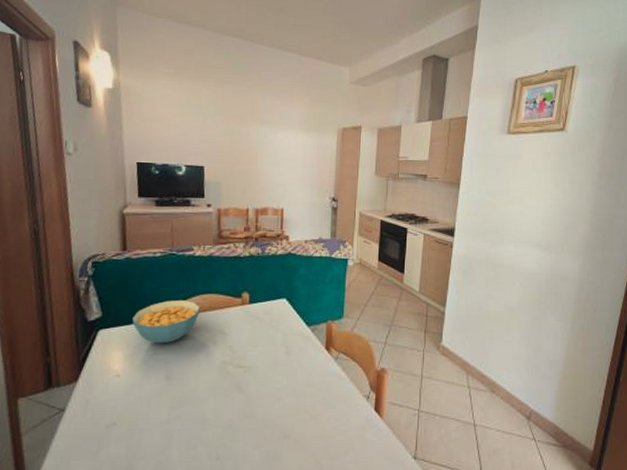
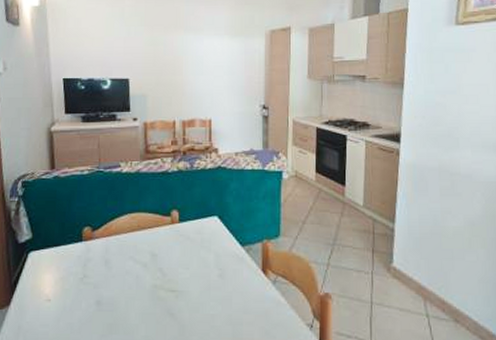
cereal bowl: present [132,299,200,343] -> none [62,219,129,265]

